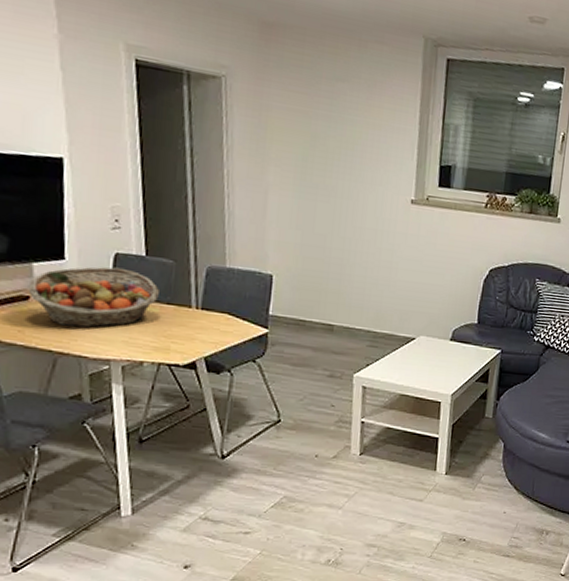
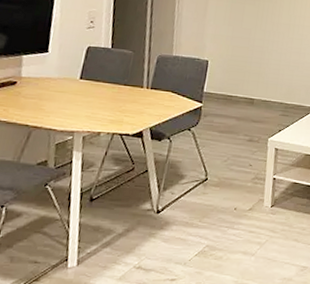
fruit basket: present [28,267,159,328] -> none [16,57,119,106]

